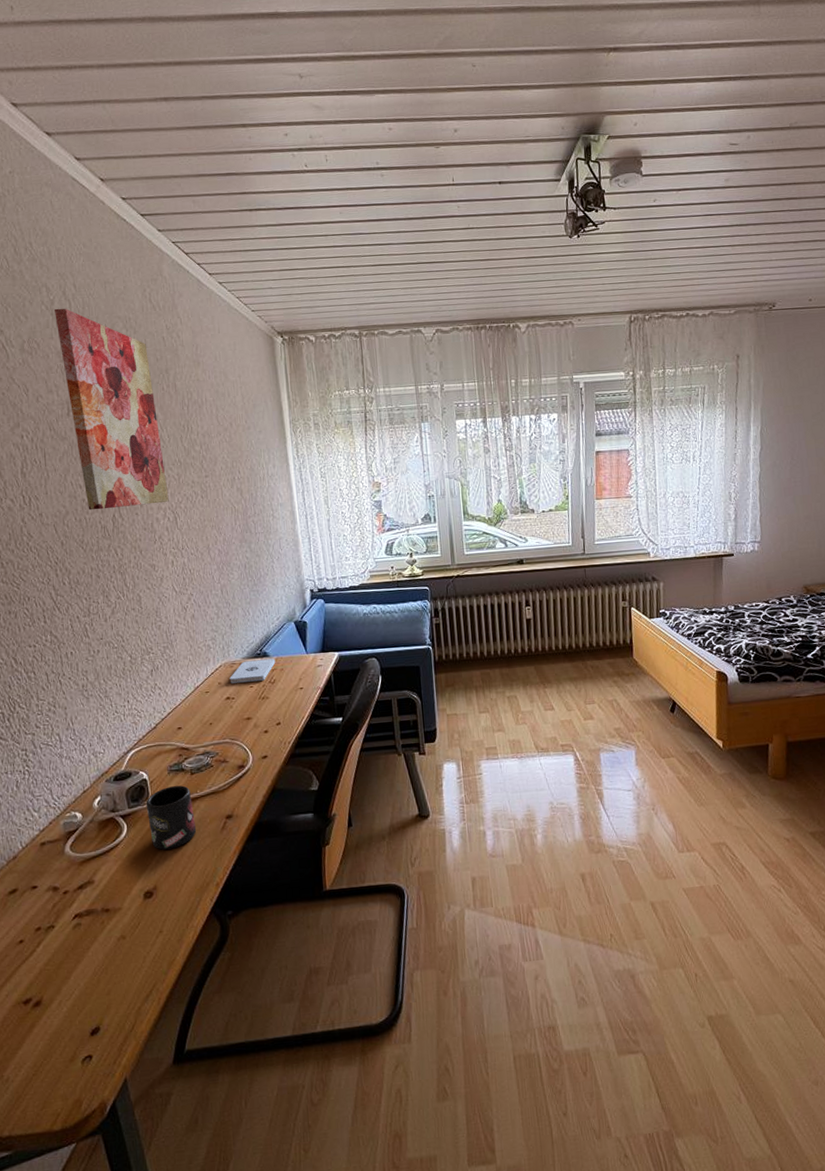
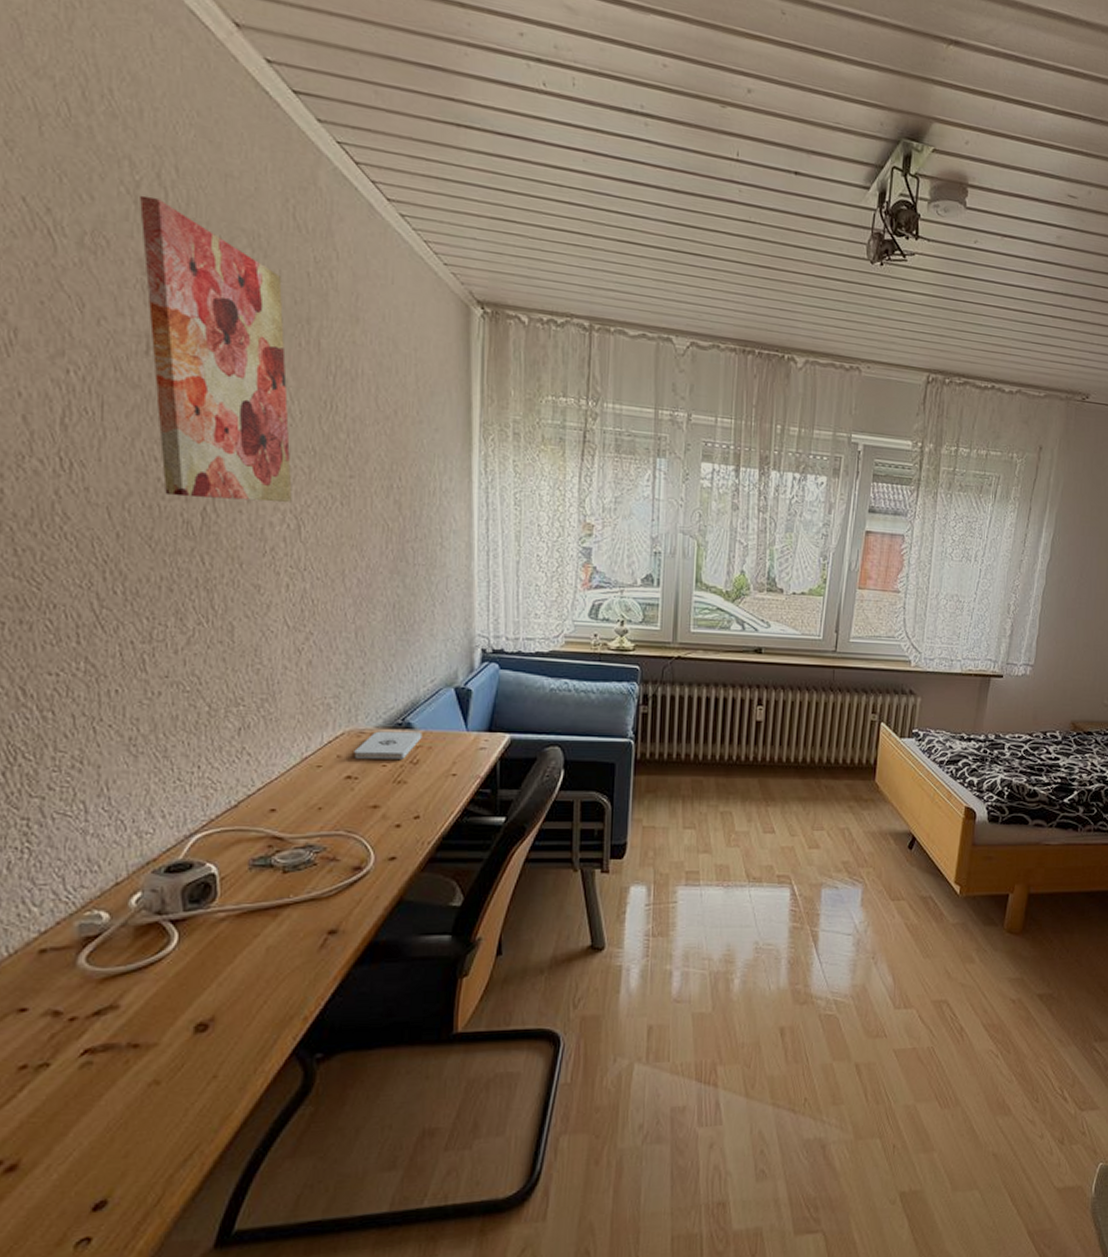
mug: present [146,785,197,850] -> none [210,886,283,970]

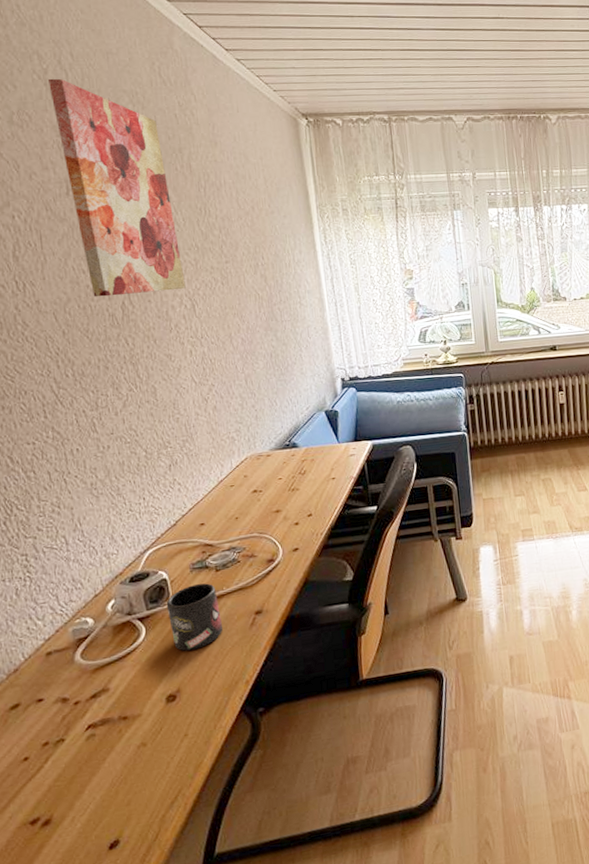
mug: none [210,886,283,970] -> present [166,583,223,651]
notepad: present [354,731,423,759] -> none [256,449,306,476]

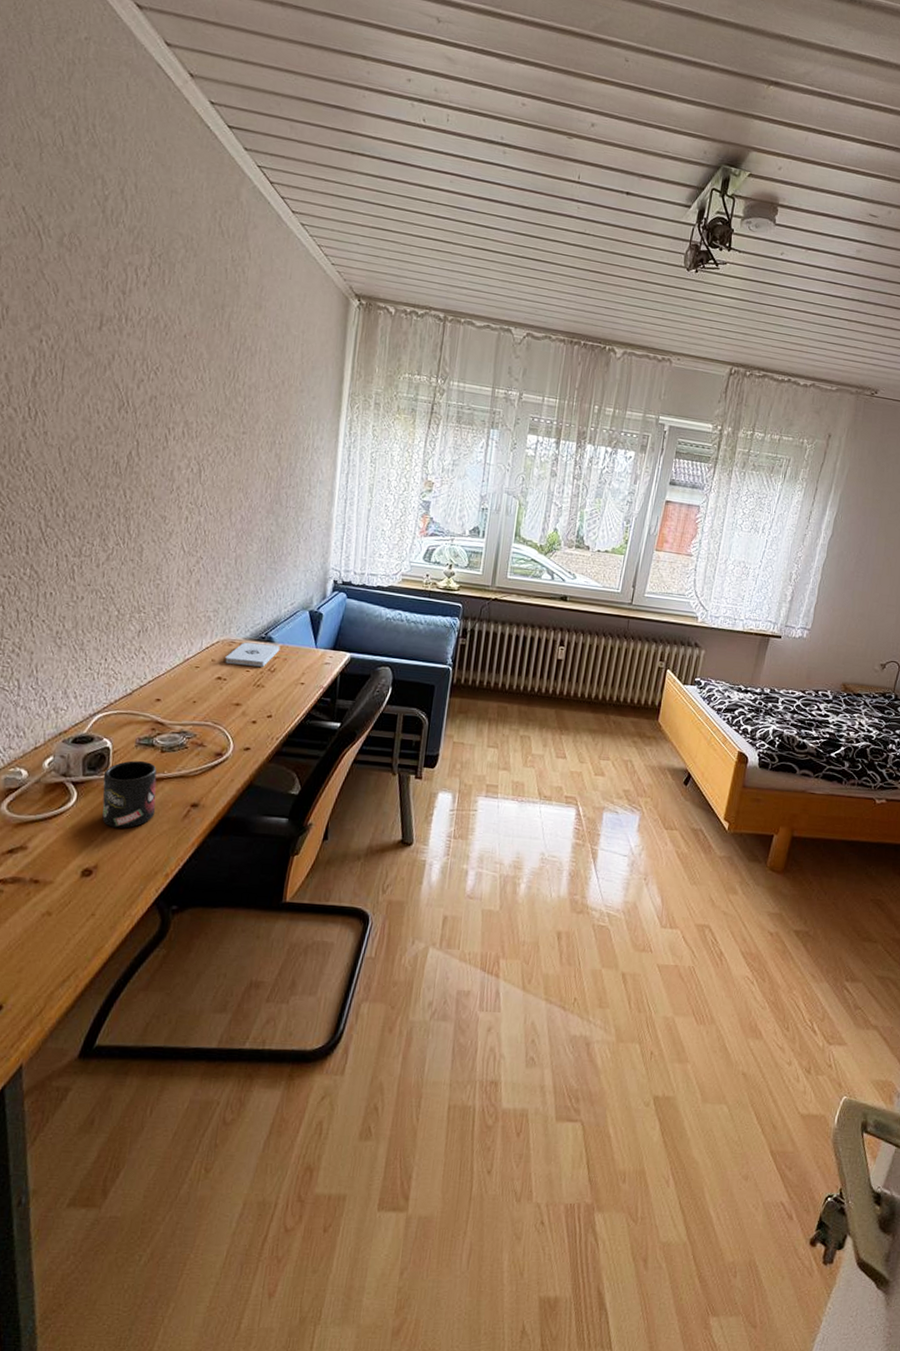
wall art: present [48,78,186,297] -> none [102,206,205,451]
notepad: none [256,449,306,476] -> present [225,642,281,667]

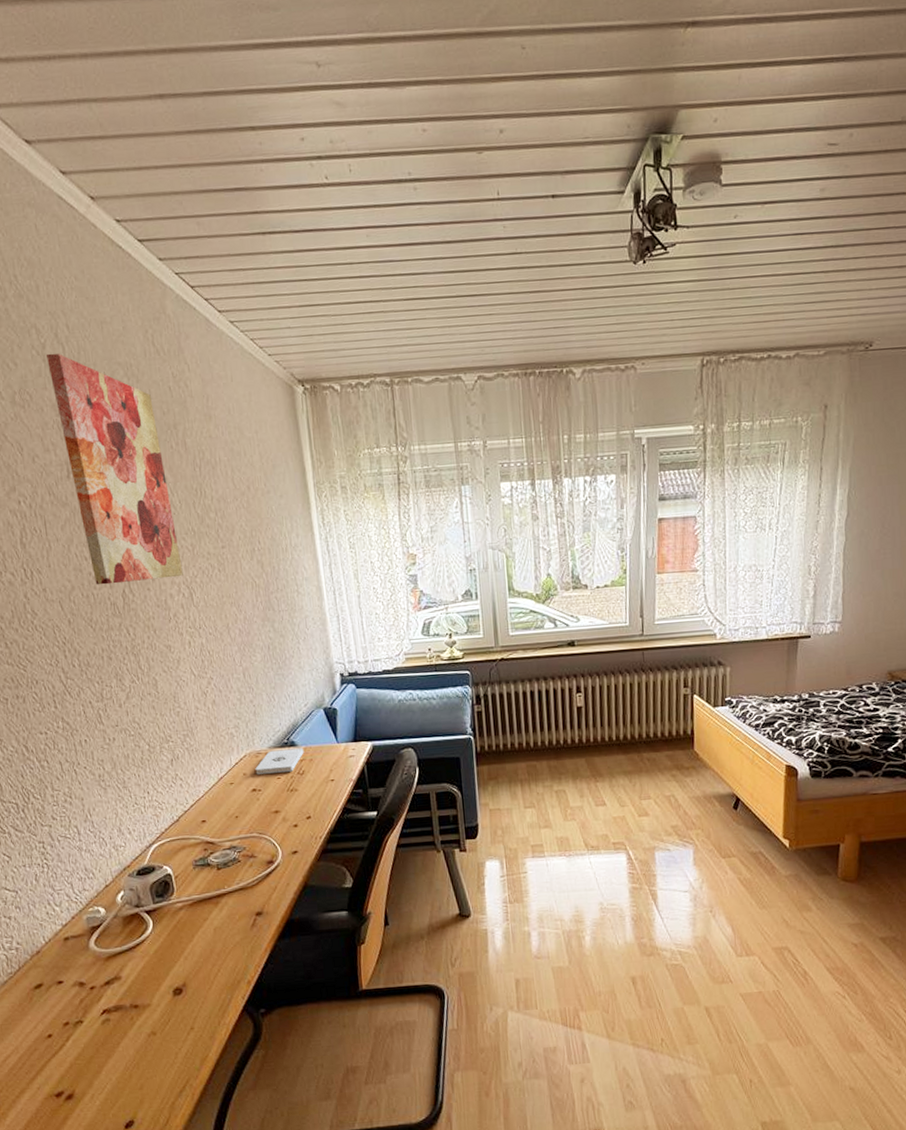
wall art: none [102,206,205,451] -> present [46,353,183,585]
mug: present [102,760,157,828] -> none [171,881,226,947]

